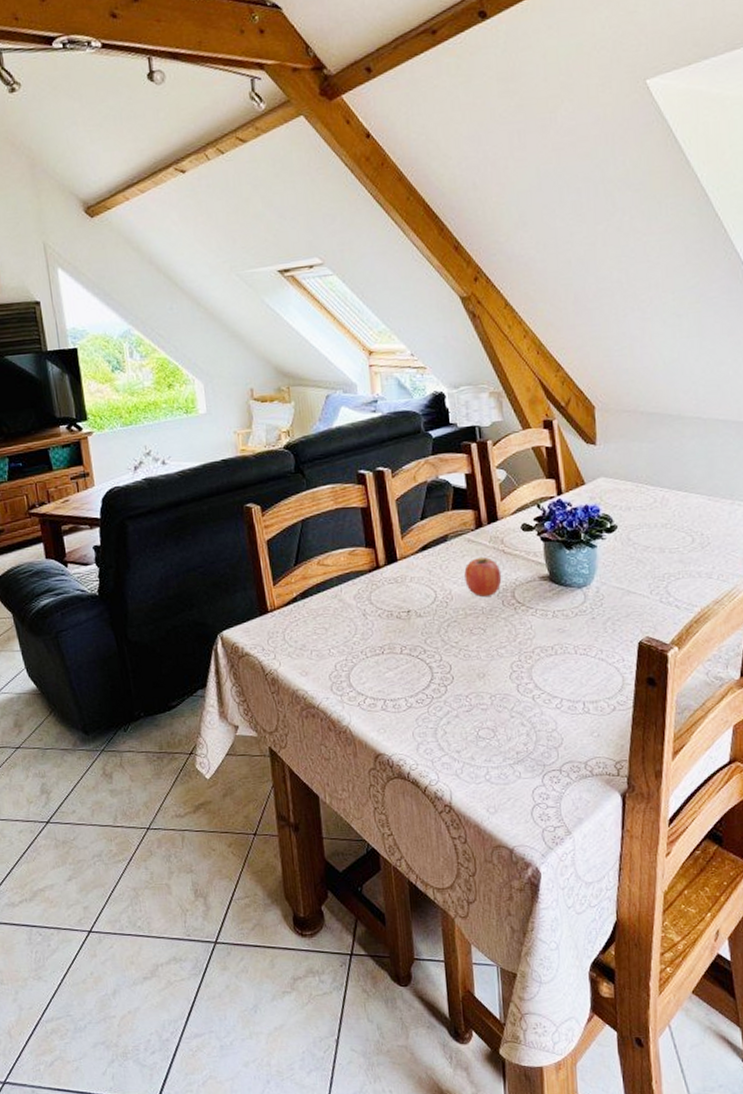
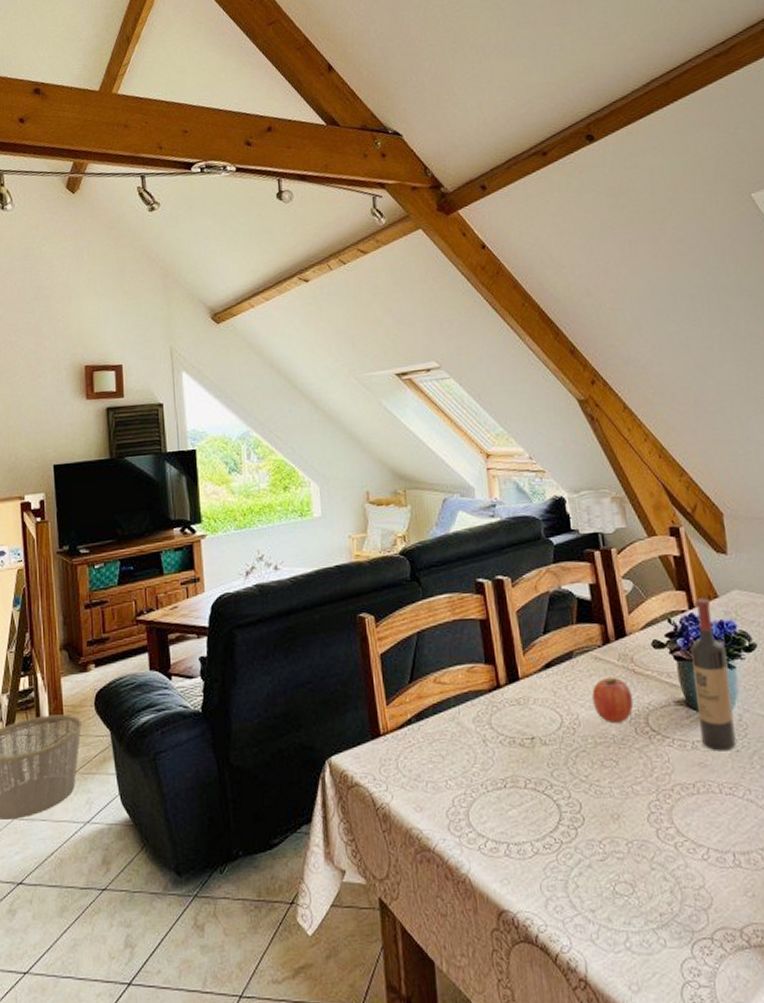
wine bottle: none [557,485,593,619] -> present [691,597,736,751]

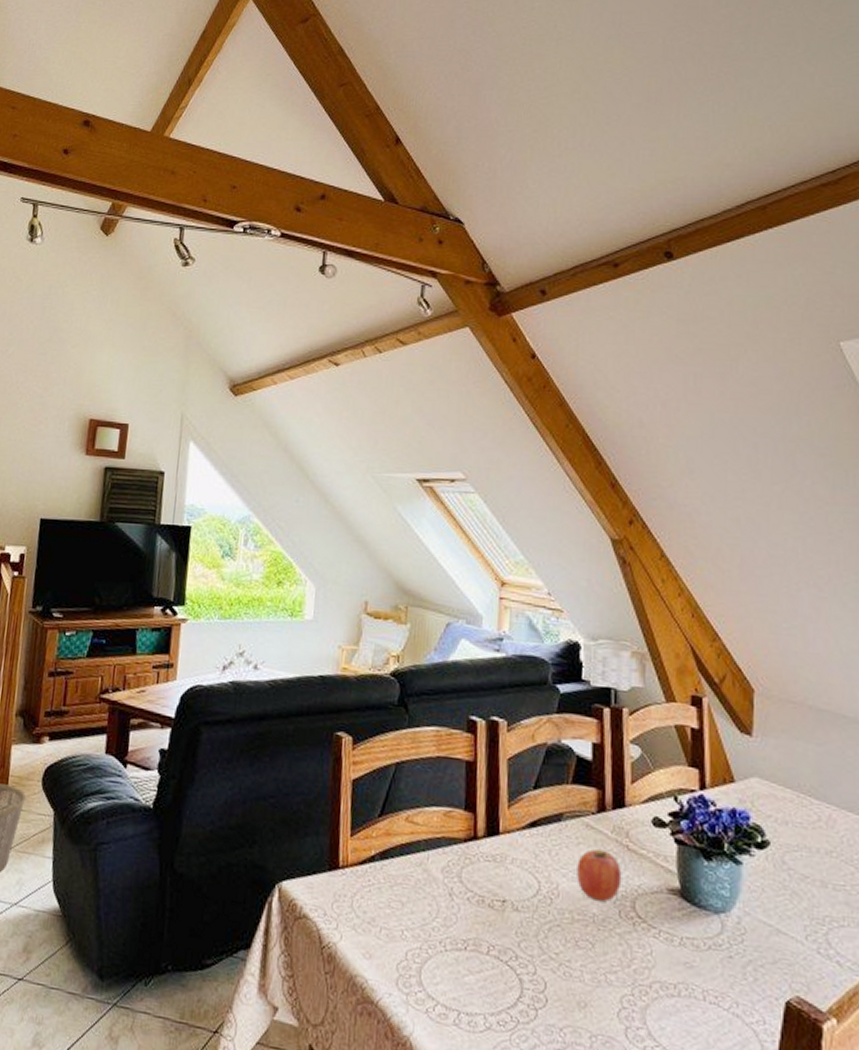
wine bottle: present [691,597,736,751] -> none [690,779,734,955]

